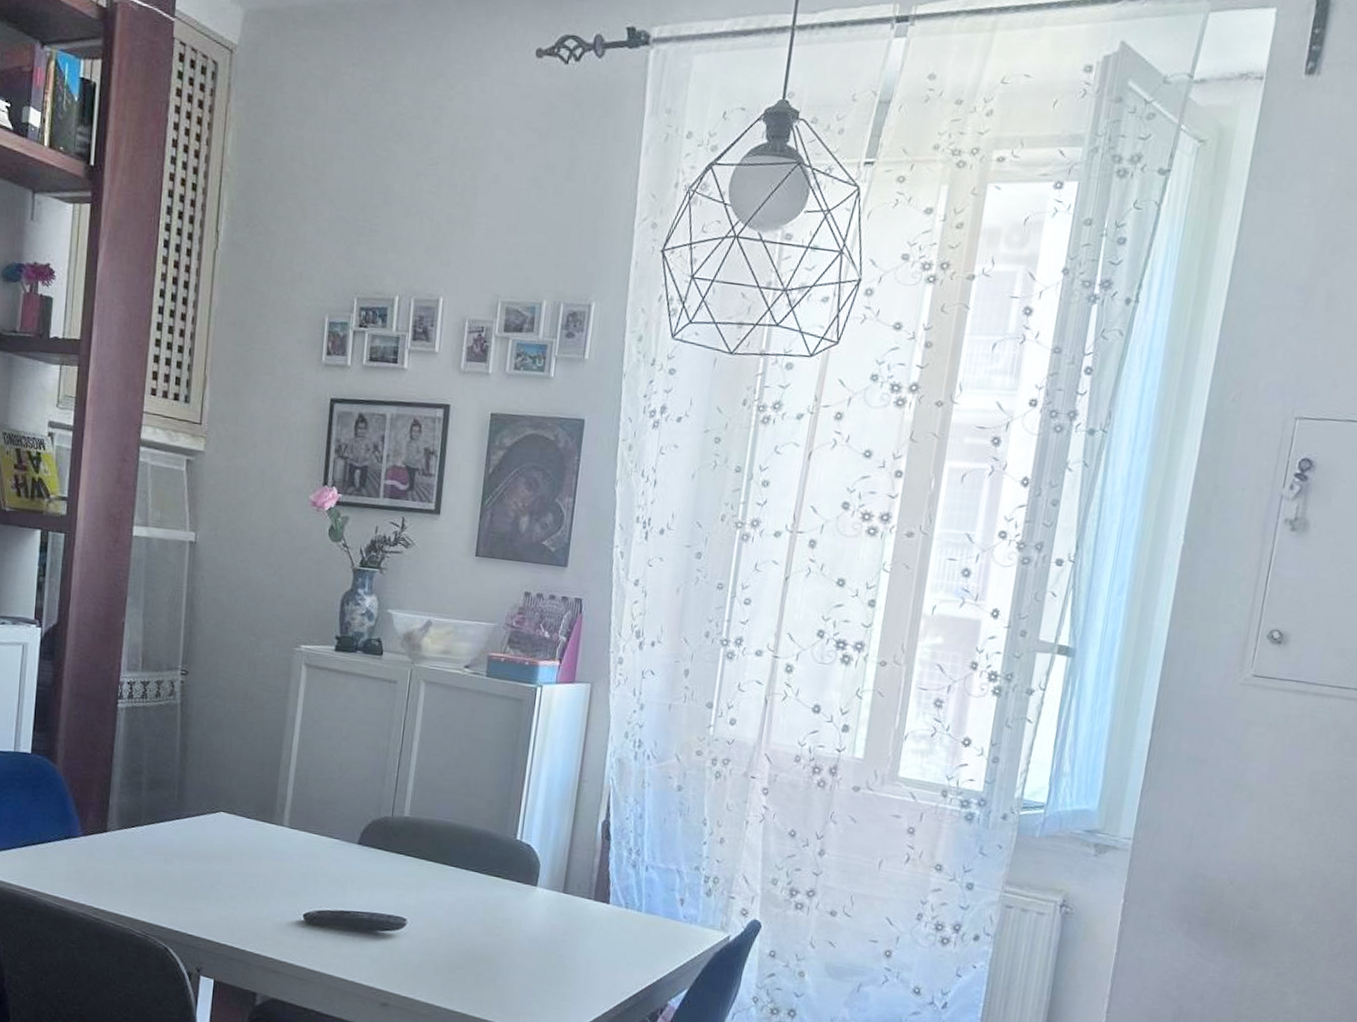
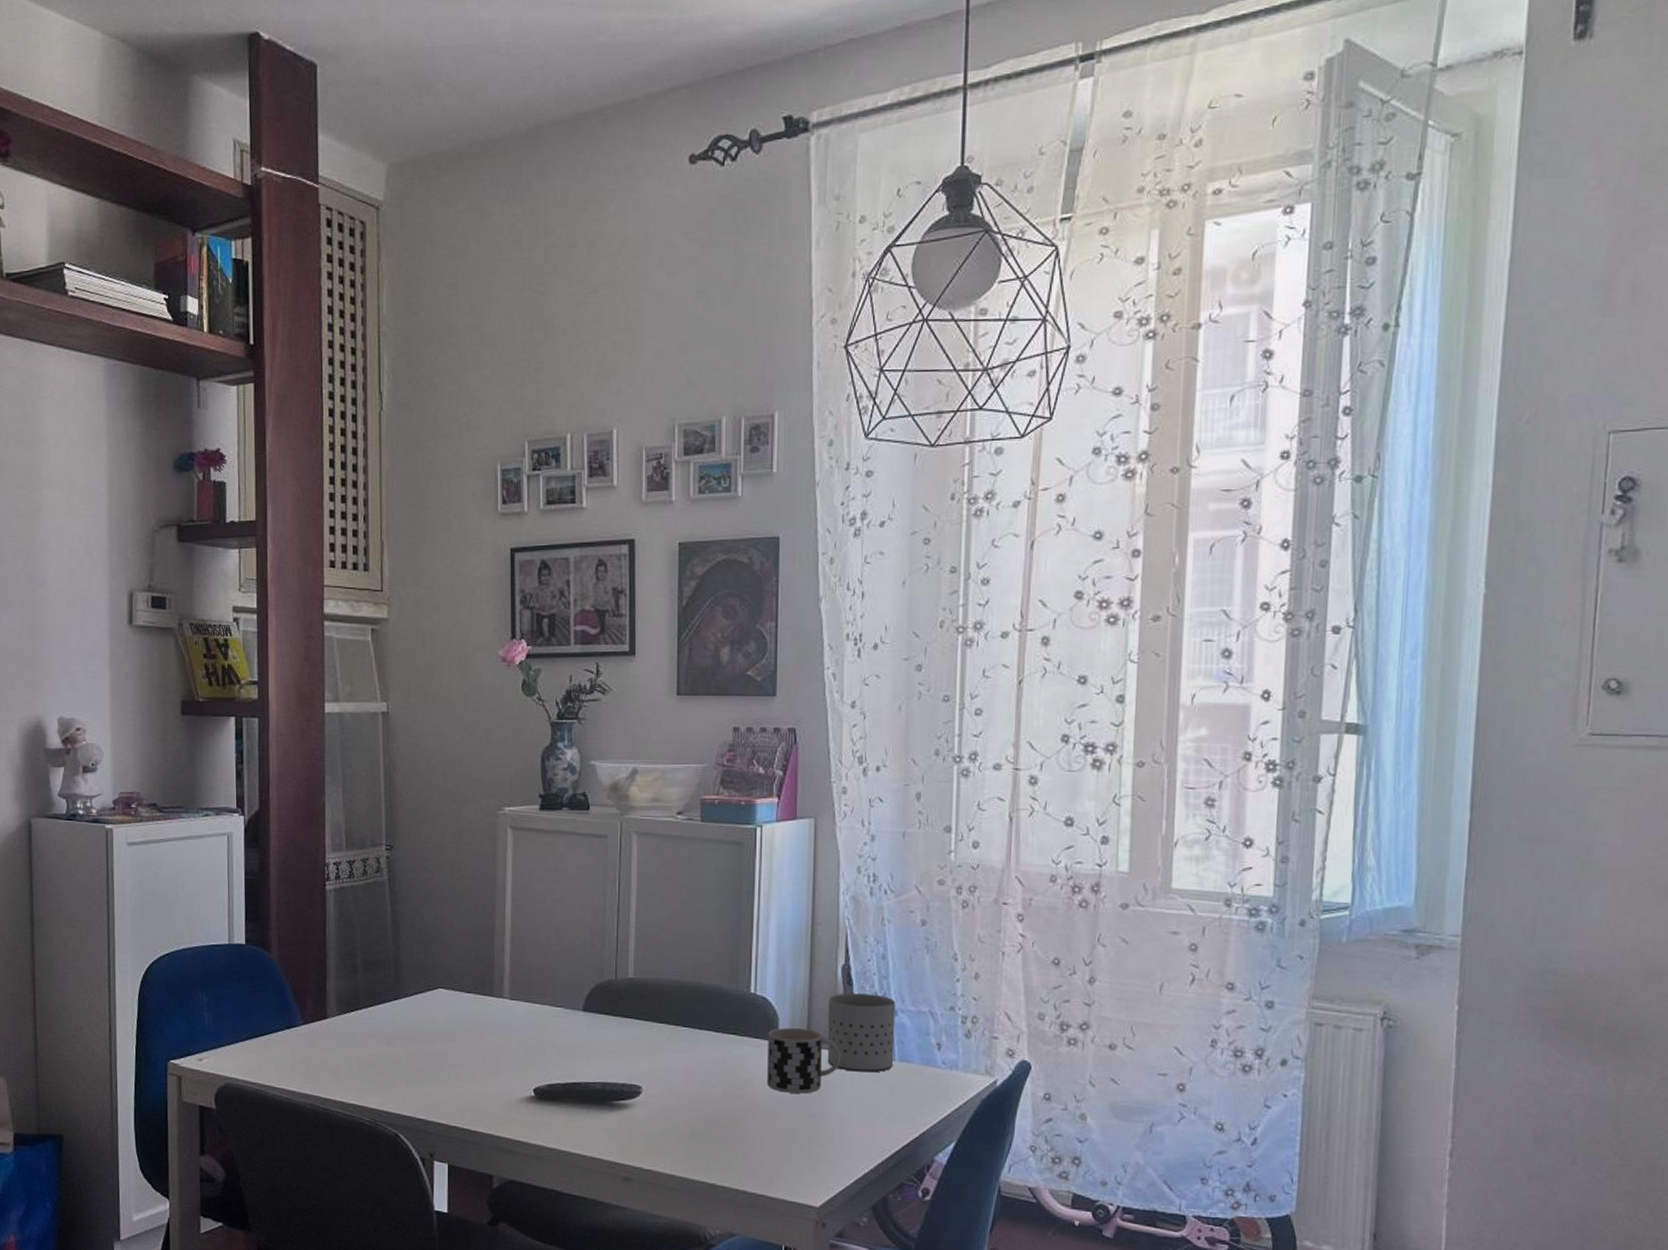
cup: none [523,874,593,936] -> present [767,1028,841,1094]
mug: none [580,846,648,921] -> present [827,993,896,1073]

